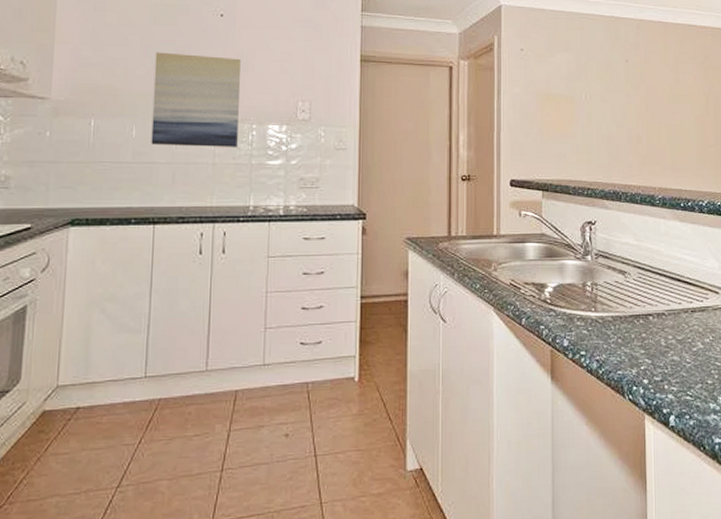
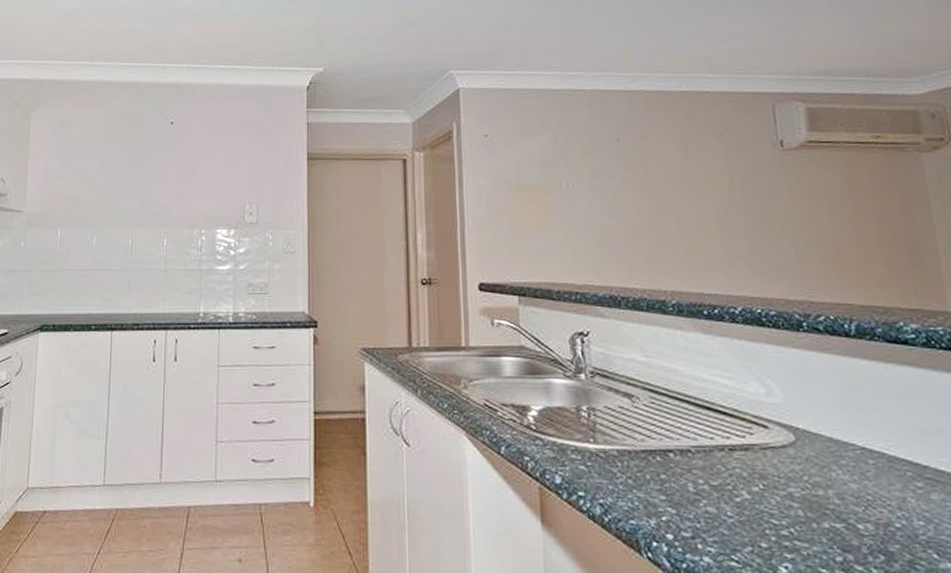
wall art: present [151,52,242,147] -> none [109,162,191,253]

